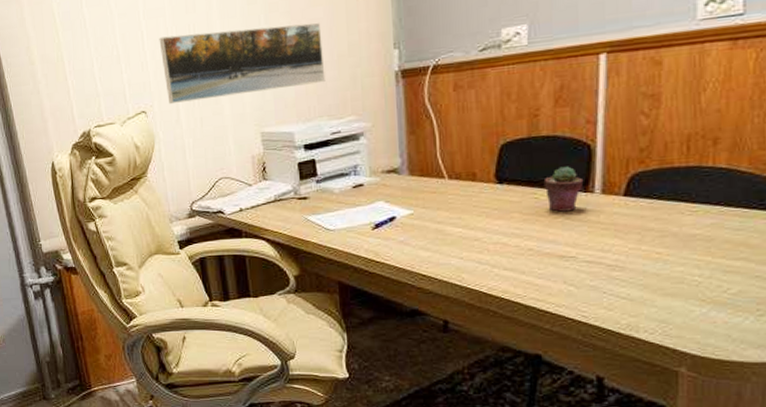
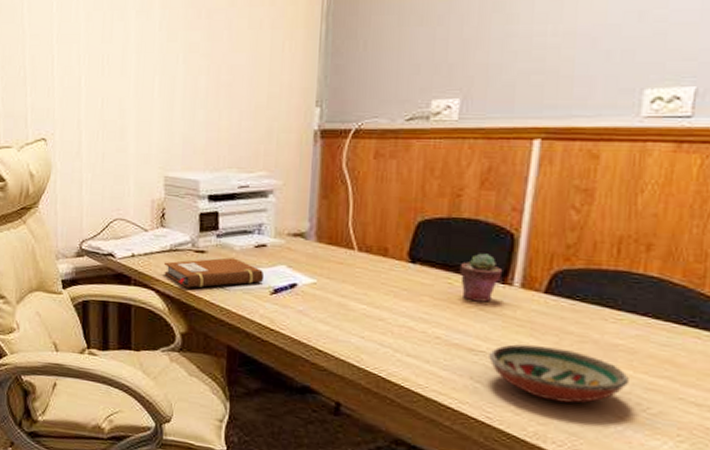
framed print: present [159,22,326,105] -> none [69,64,242,135]
notebook: none [271,200,365,233] -> present [164,257,265,288]
decorative bowl: none [579,244,708,294] -> present [489,344,629,403]

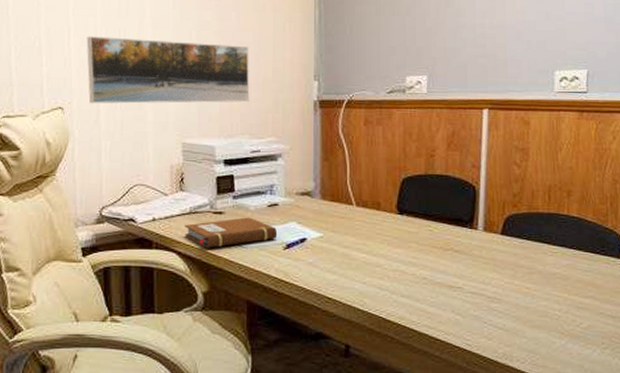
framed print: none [69,64,242,135] -> present [86,36,250,104]
potted succulent: present [459,253,503,302] -> none [437,203,470,245]
decorative bowl: present [489,344,629,403] -> none [465,279,566,325]

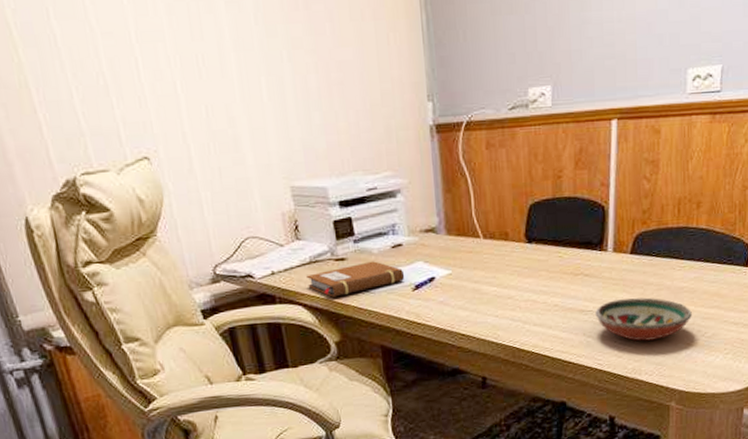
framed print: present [86,36,250,104] -> none [159,65,359,151]
decorative bowl: none [465,279,566,325] -> present [595,297,692,341]

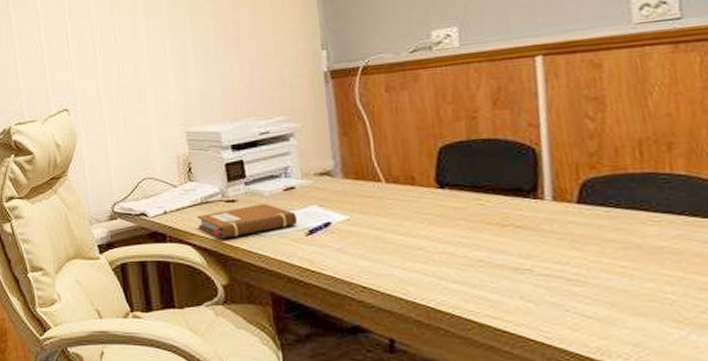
decorative bowl: present [595,297,692,341] -> none [534,257,682,313]

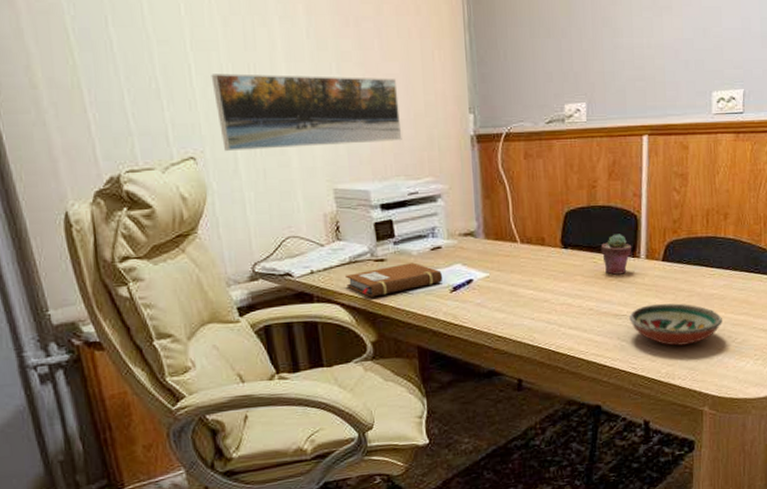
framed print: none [83,24,253,103] -> present [211,73,402,152]
potted succulent: none [488,171,532,220] -> present [601,234,632,275]
decorative bowl: none [534,257,682,313] -> present [629,303,722,346]

